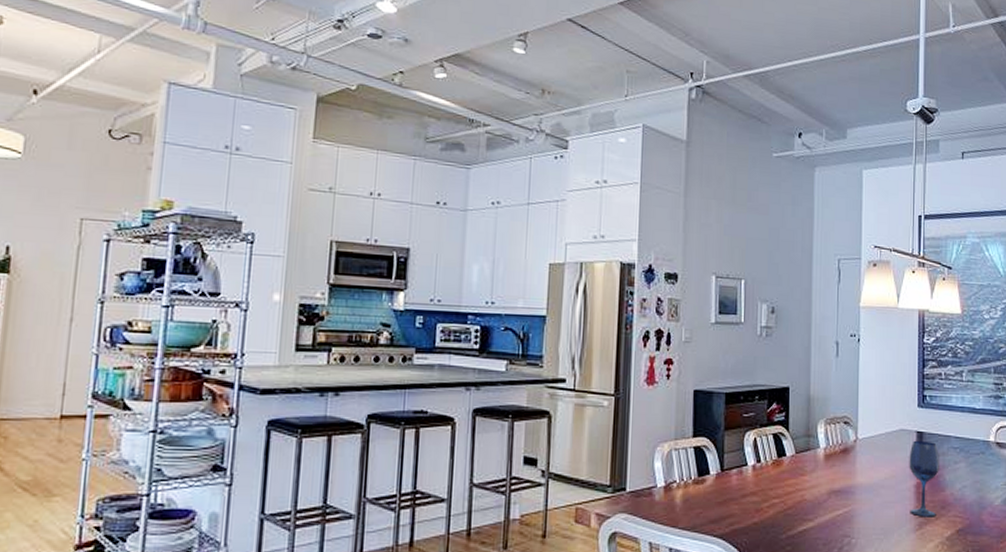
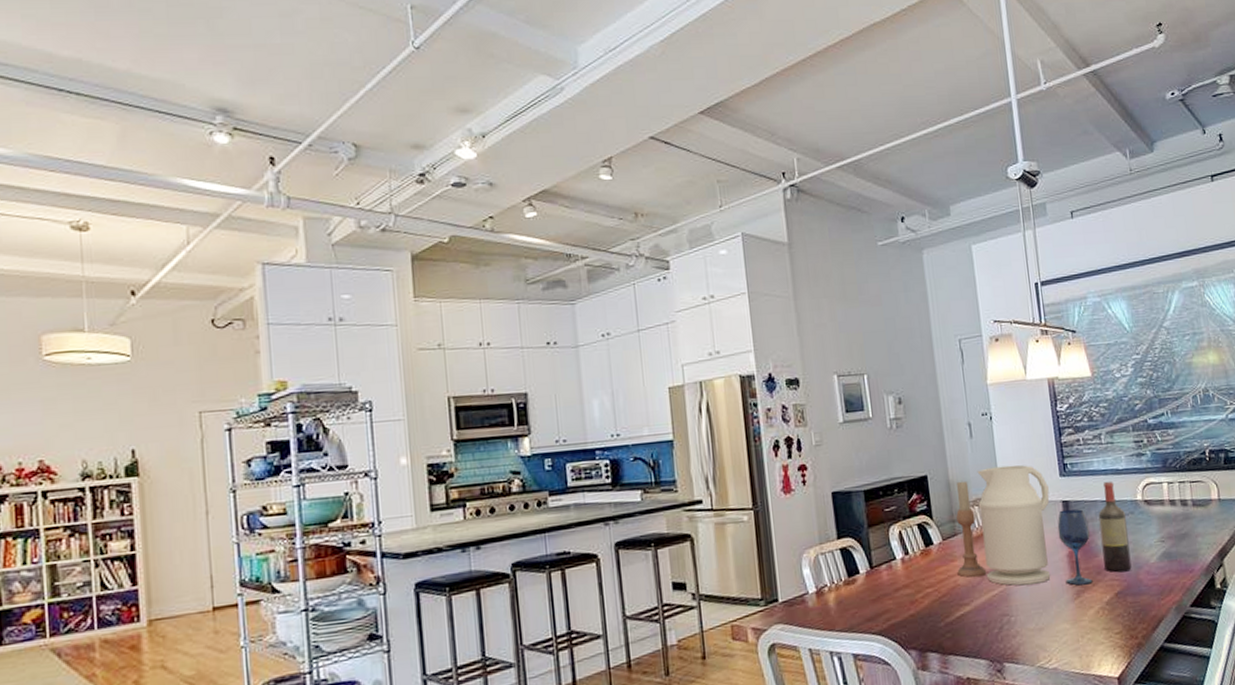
candlestick: none [805,397,833,495] -> present [956,481,986,578]
water jug: none [833,388,905,509] -> present [977,465,1051,586]
wine bottle: none [950,418,977,510] -> present [1098,480,1132,573]

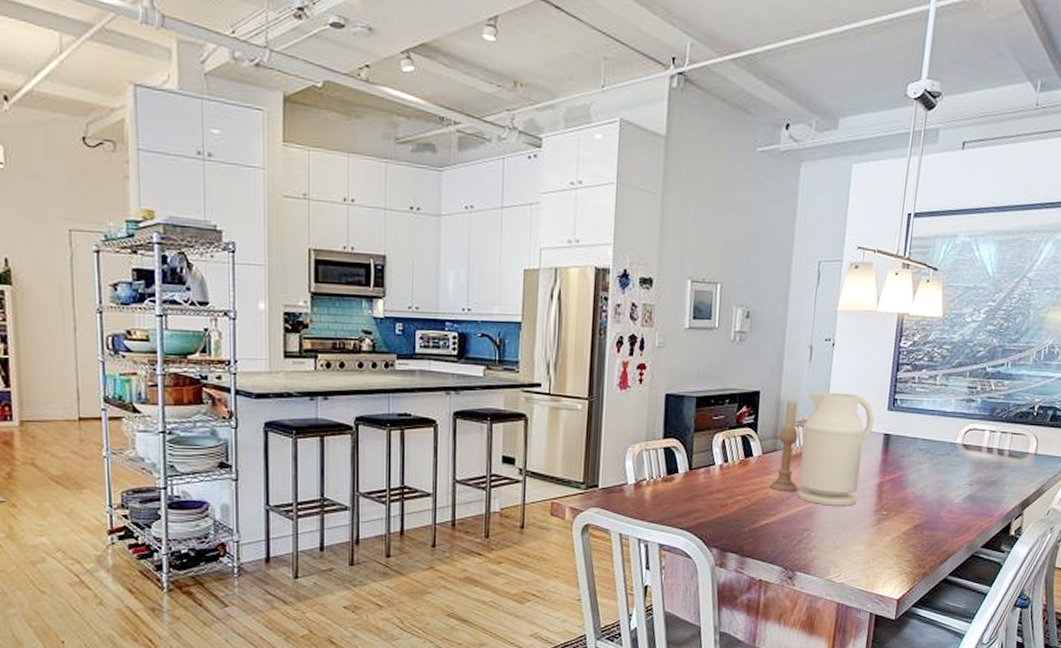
wineglass: present [1057,509,1093,586] -> none [870,442,905,514]
wine bottle: present [1098,480,1132,573] -> none [910,421,943,508]

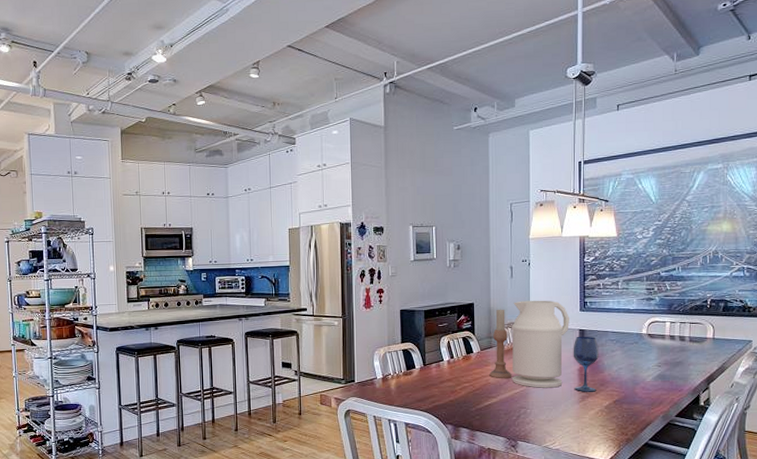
wineglass: none [870,442,905,514] -> present [573,336,599,392]

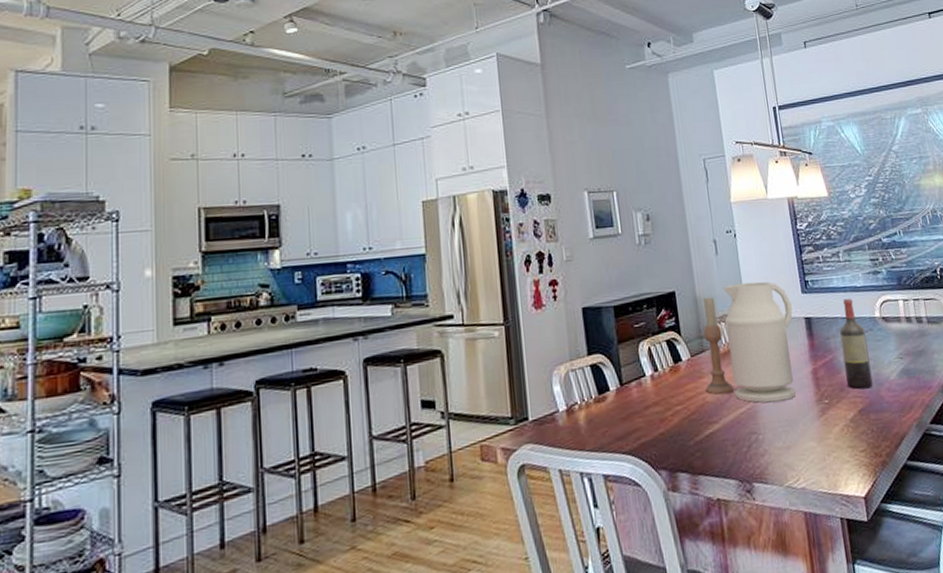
wineglass: present [573,336,599,392] -> none [801,325,837,403]
wine bottle: none [608,317,631,386] -> present [839,298,873,389]

